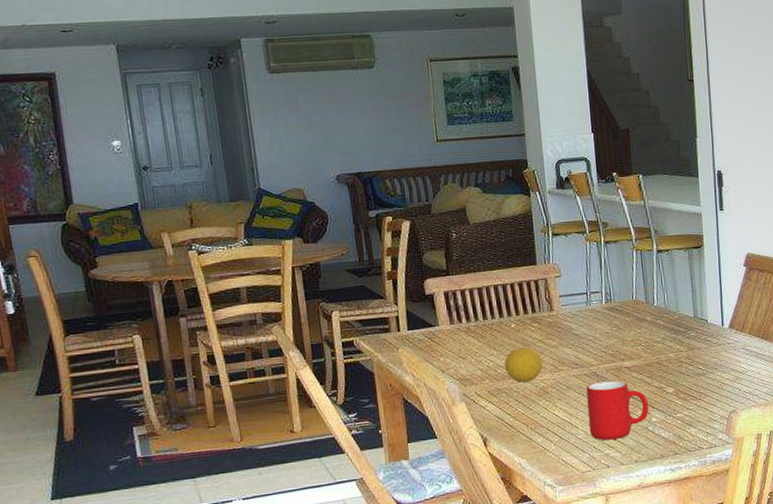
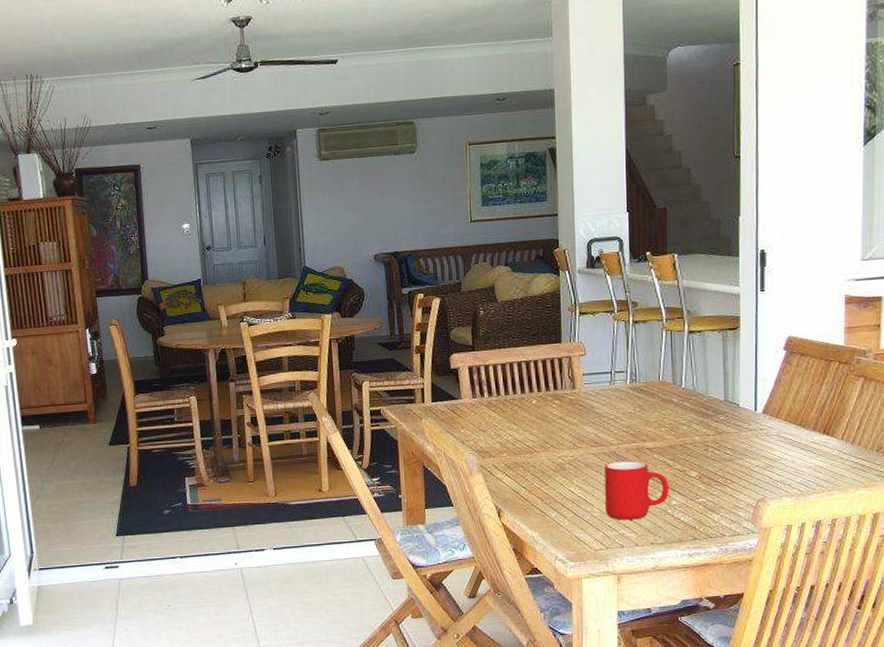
fruit: present [504,346,543,383] -> none [523,423,562,458]

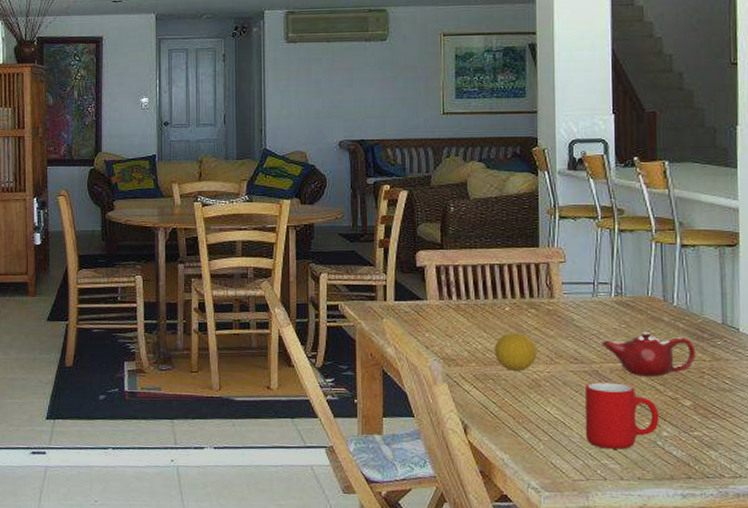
fruit: none [523,423,562,458] -> present [494,332,537,371]
teapot: none [617,413,702,454] -> present [600,332,696,377]

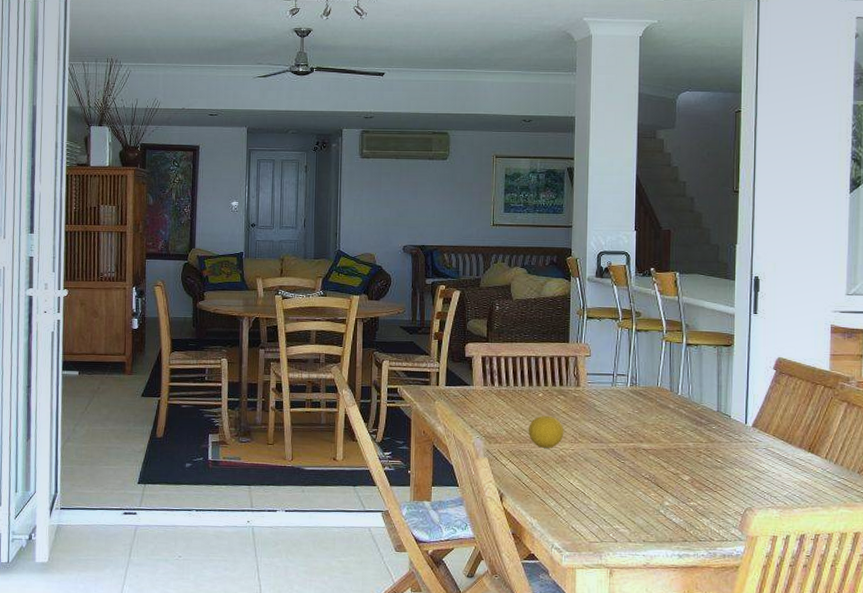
cup: present [585,382,659,450] -> none [602,459,663,517]
teapot: present [600,332,696,377] -> none [617,417,695,455]

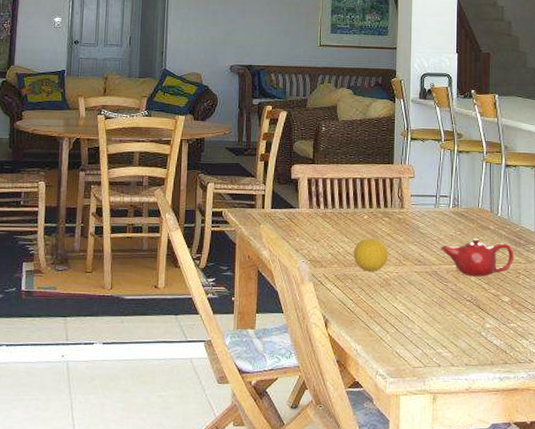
teapot: none [617,417,695,455] -> present [440,239,514,277]

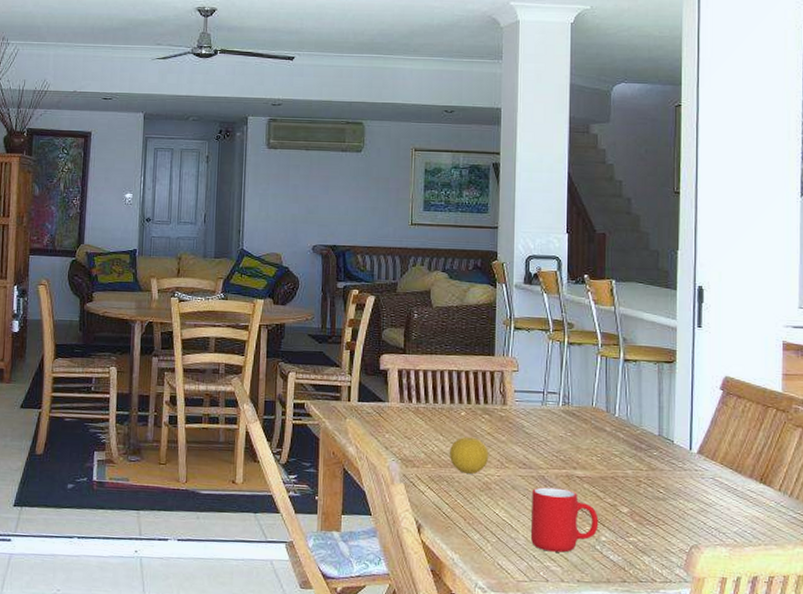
cup: none [426,281,484,340] -> present [531,487,599,553]
teapot: present [440,239,514,277] -> none [547,441,634,484]

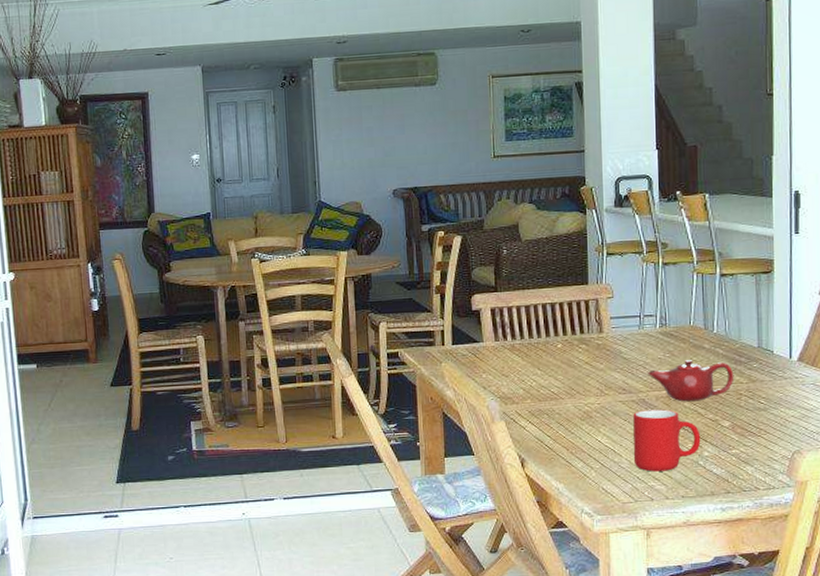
fruit: present [449,436,489,474] -> none [547,368,588,405]
teapot: none [547,441,634,484] -> present [647,360,734,402]

